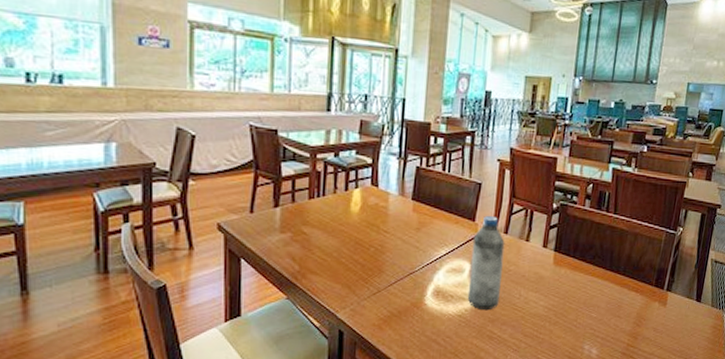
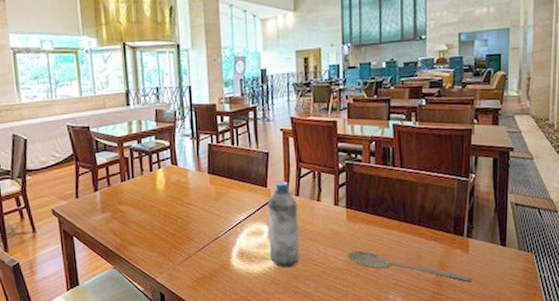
wooden spoon: none [548,297,665,335] -> present [347,250,472,281]

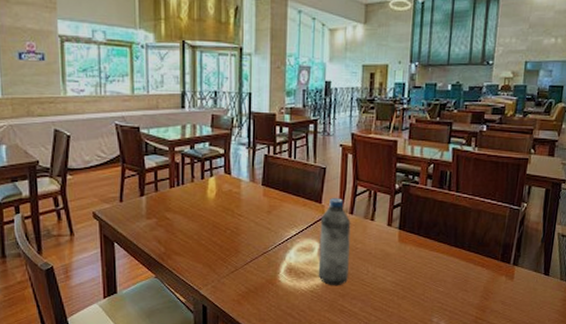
wooden spoon: present [347,250,472,281] -> none [396,272,514,308]

